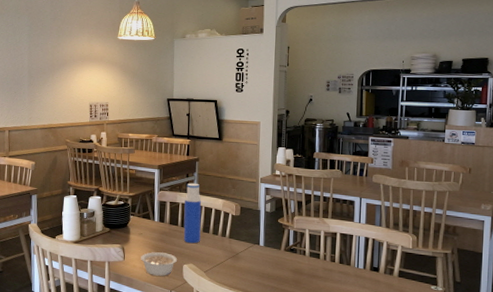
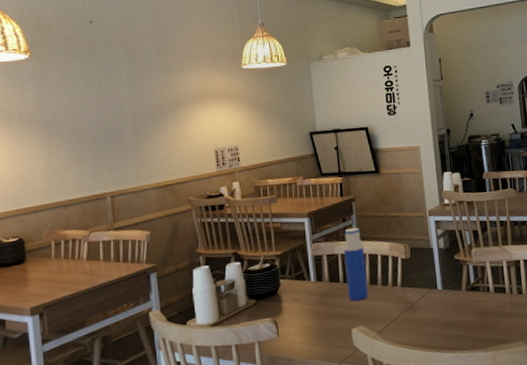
legume: present [141,252,177,276] -> none [298,318,343,349]

